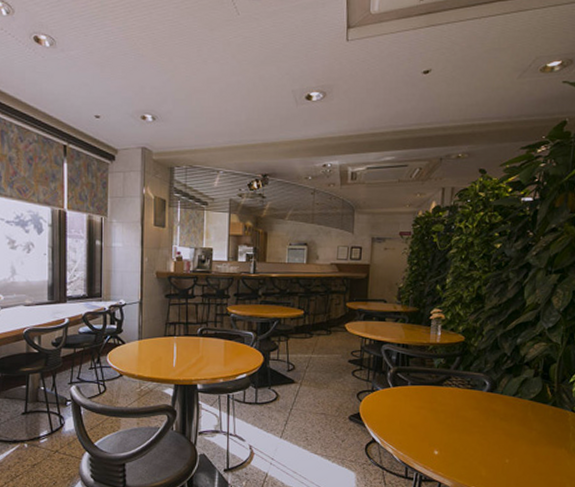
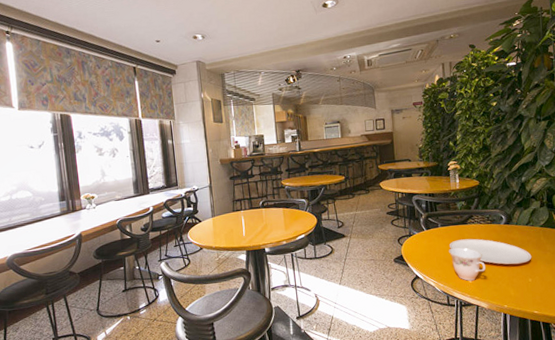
teacup: none [415,412,457,453] -> present [448,247,486,281]
plate: none [418,403,514,441] -> present [450,238,532,265]

